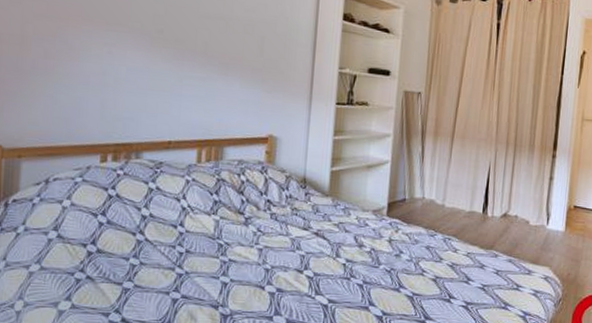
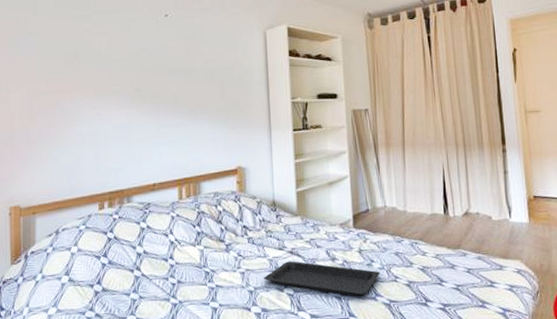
serving tray: none [283,242,408,286] -> present [264,261,380,296]

